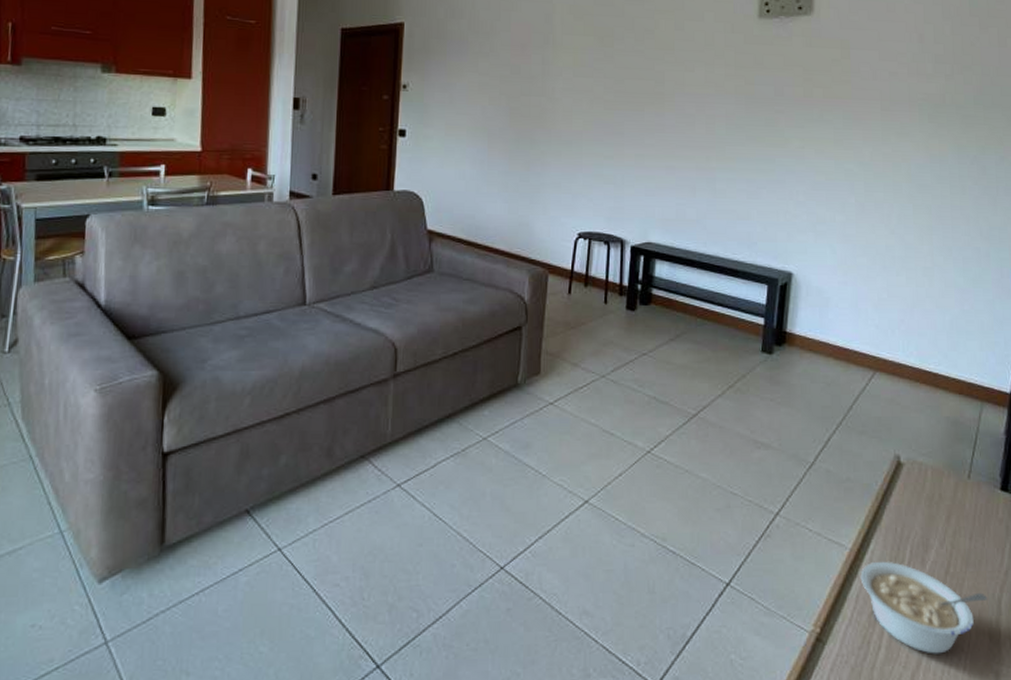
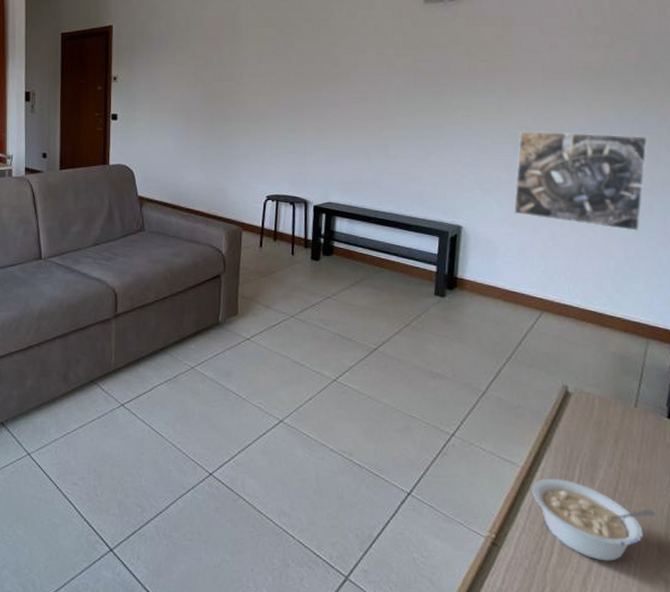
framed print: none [848,166,987,282] -> present [514,130,648,231]

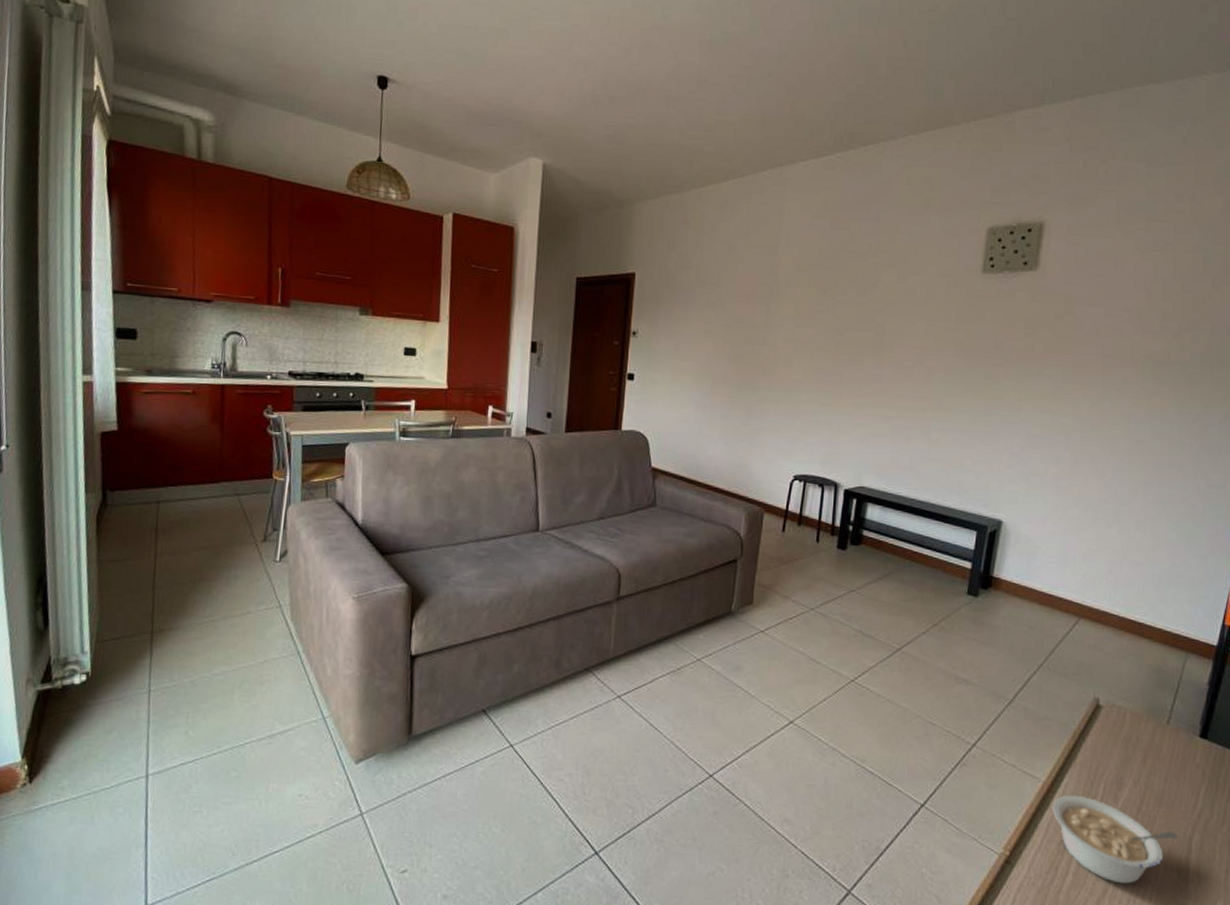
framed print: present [514,130,648,231] -> none [1059,420,1208,537]

